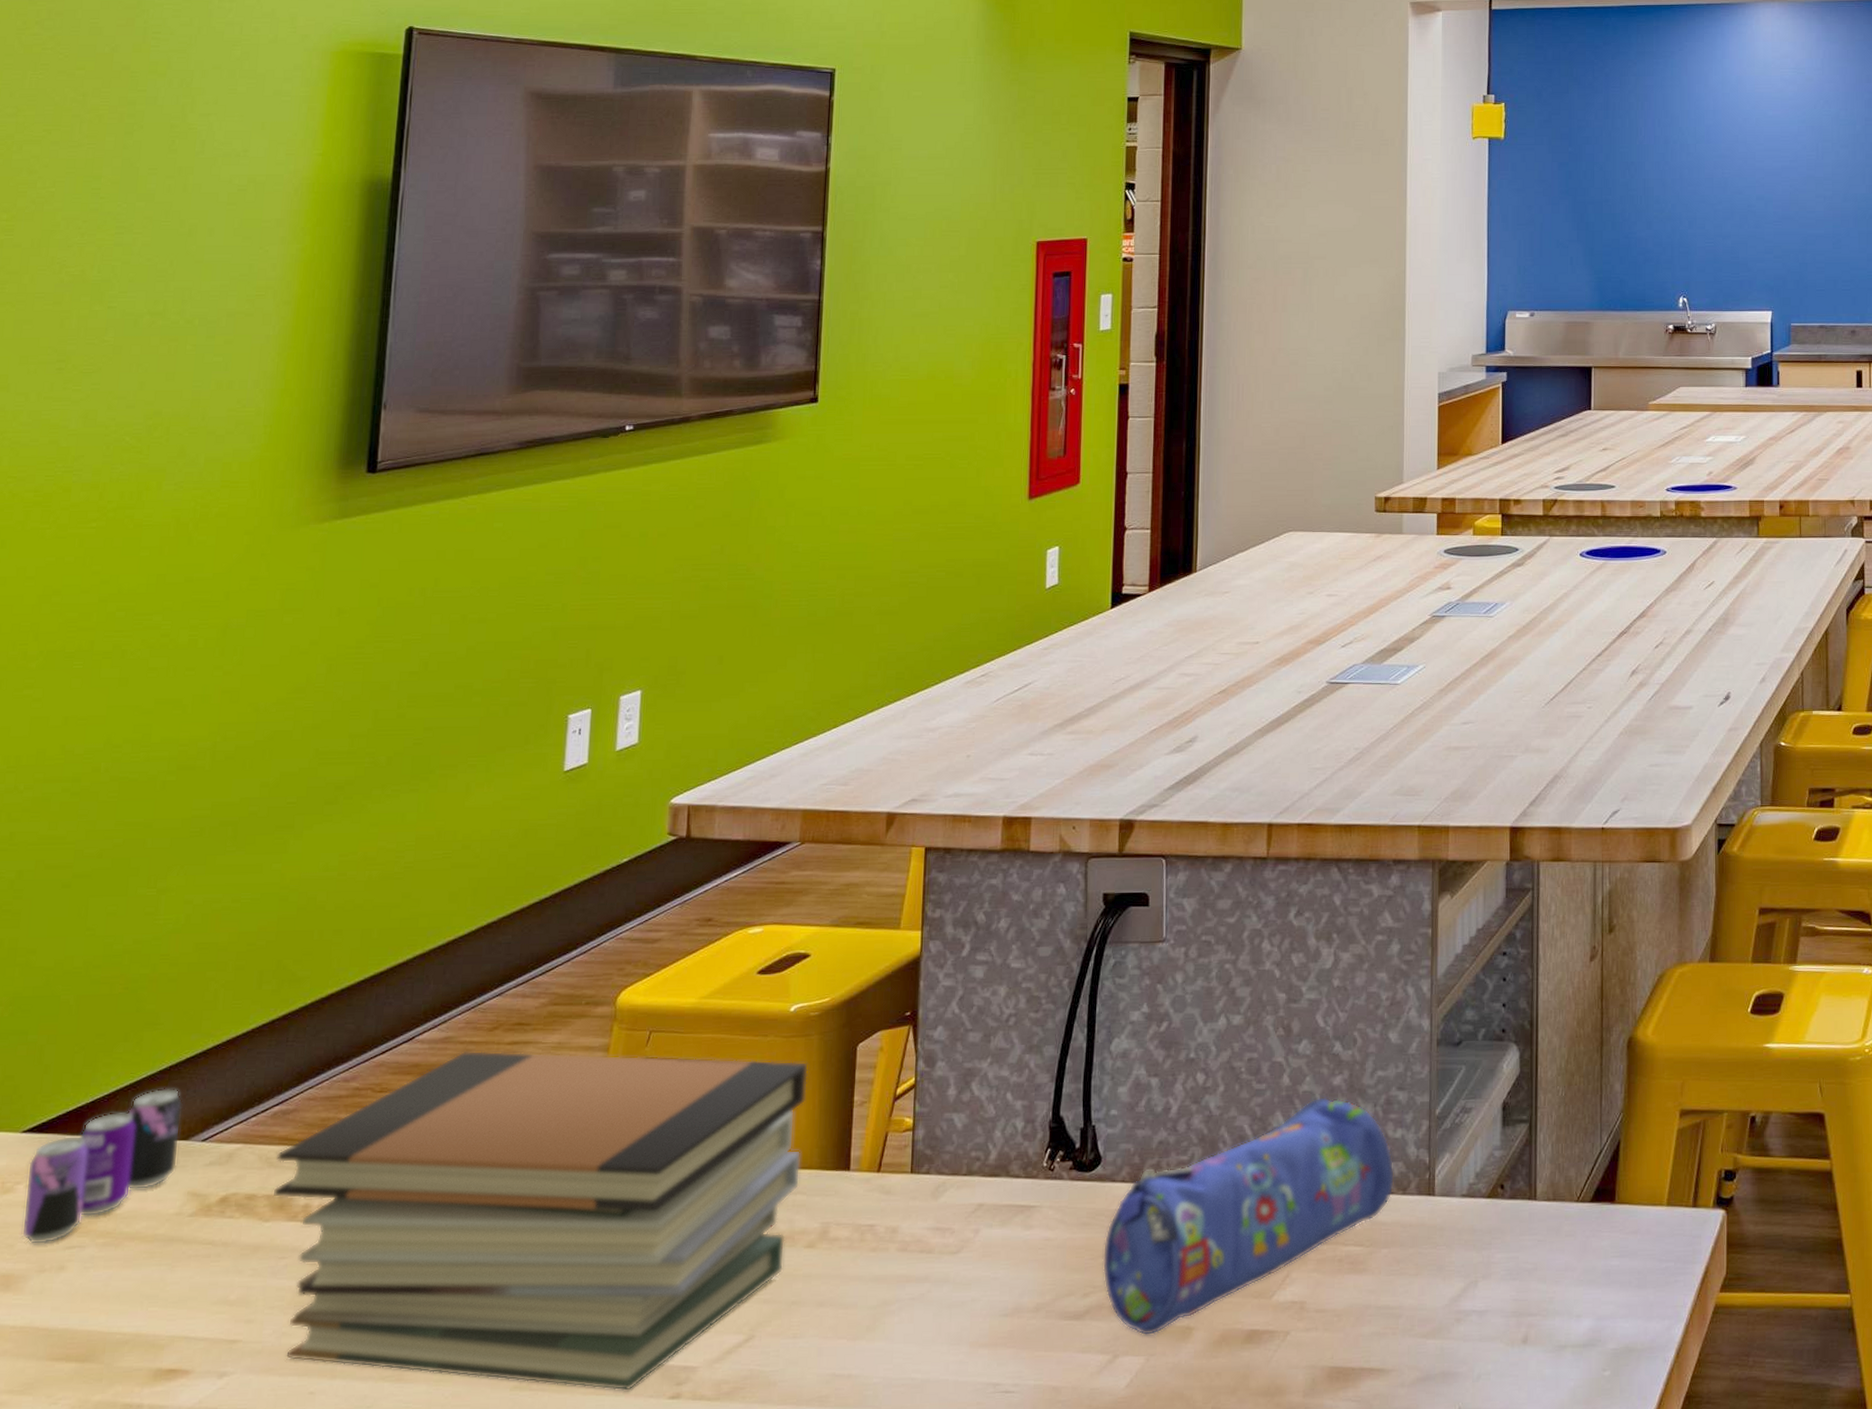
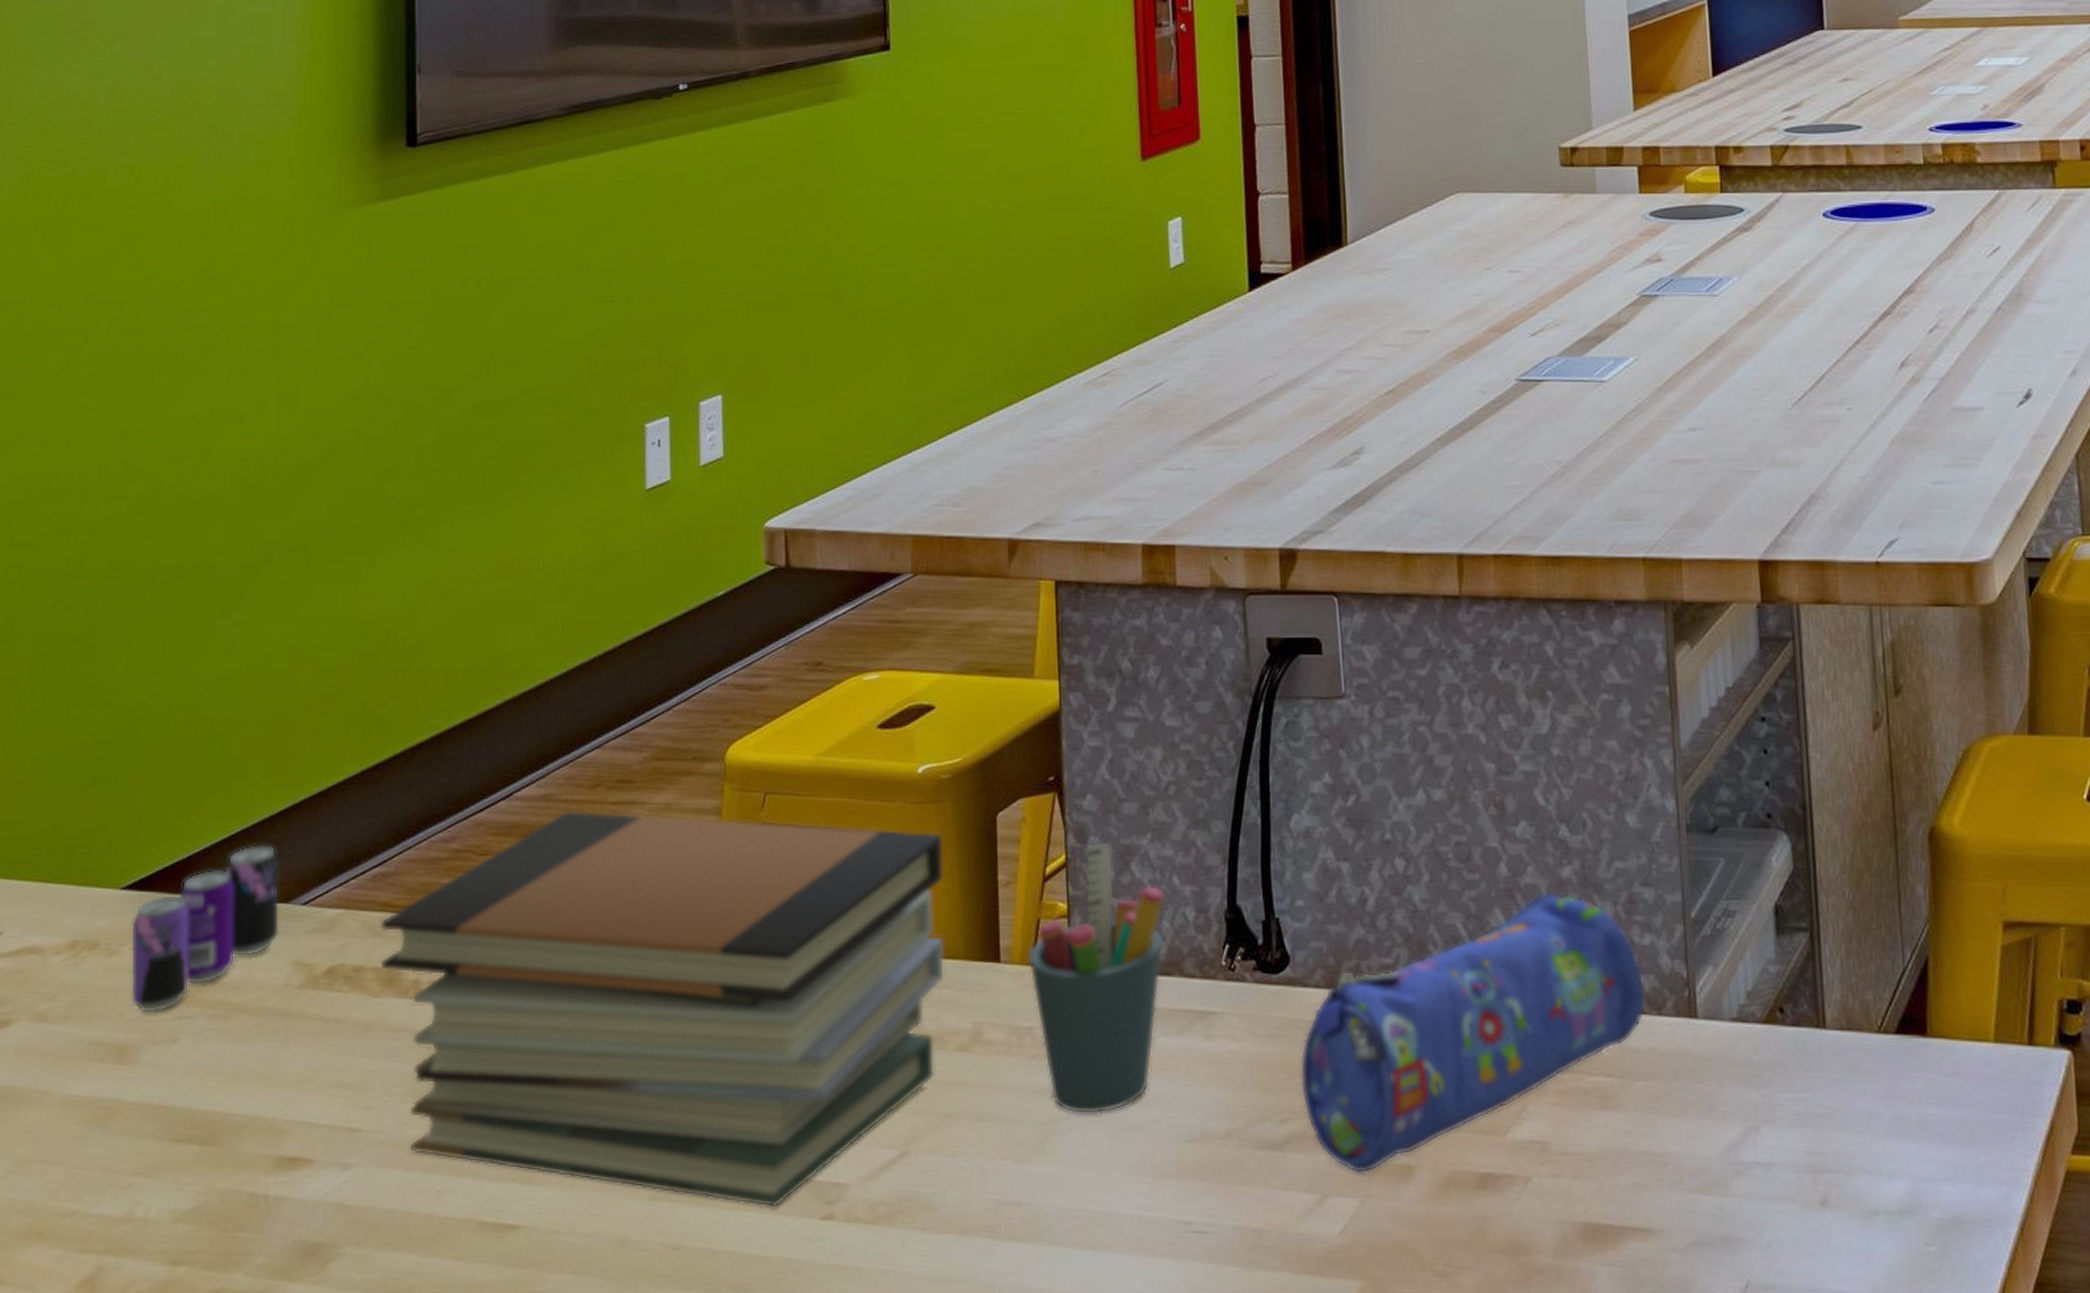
pen holder: none [874,1066,999,1298] -> present [1028,843,1166,1115]

